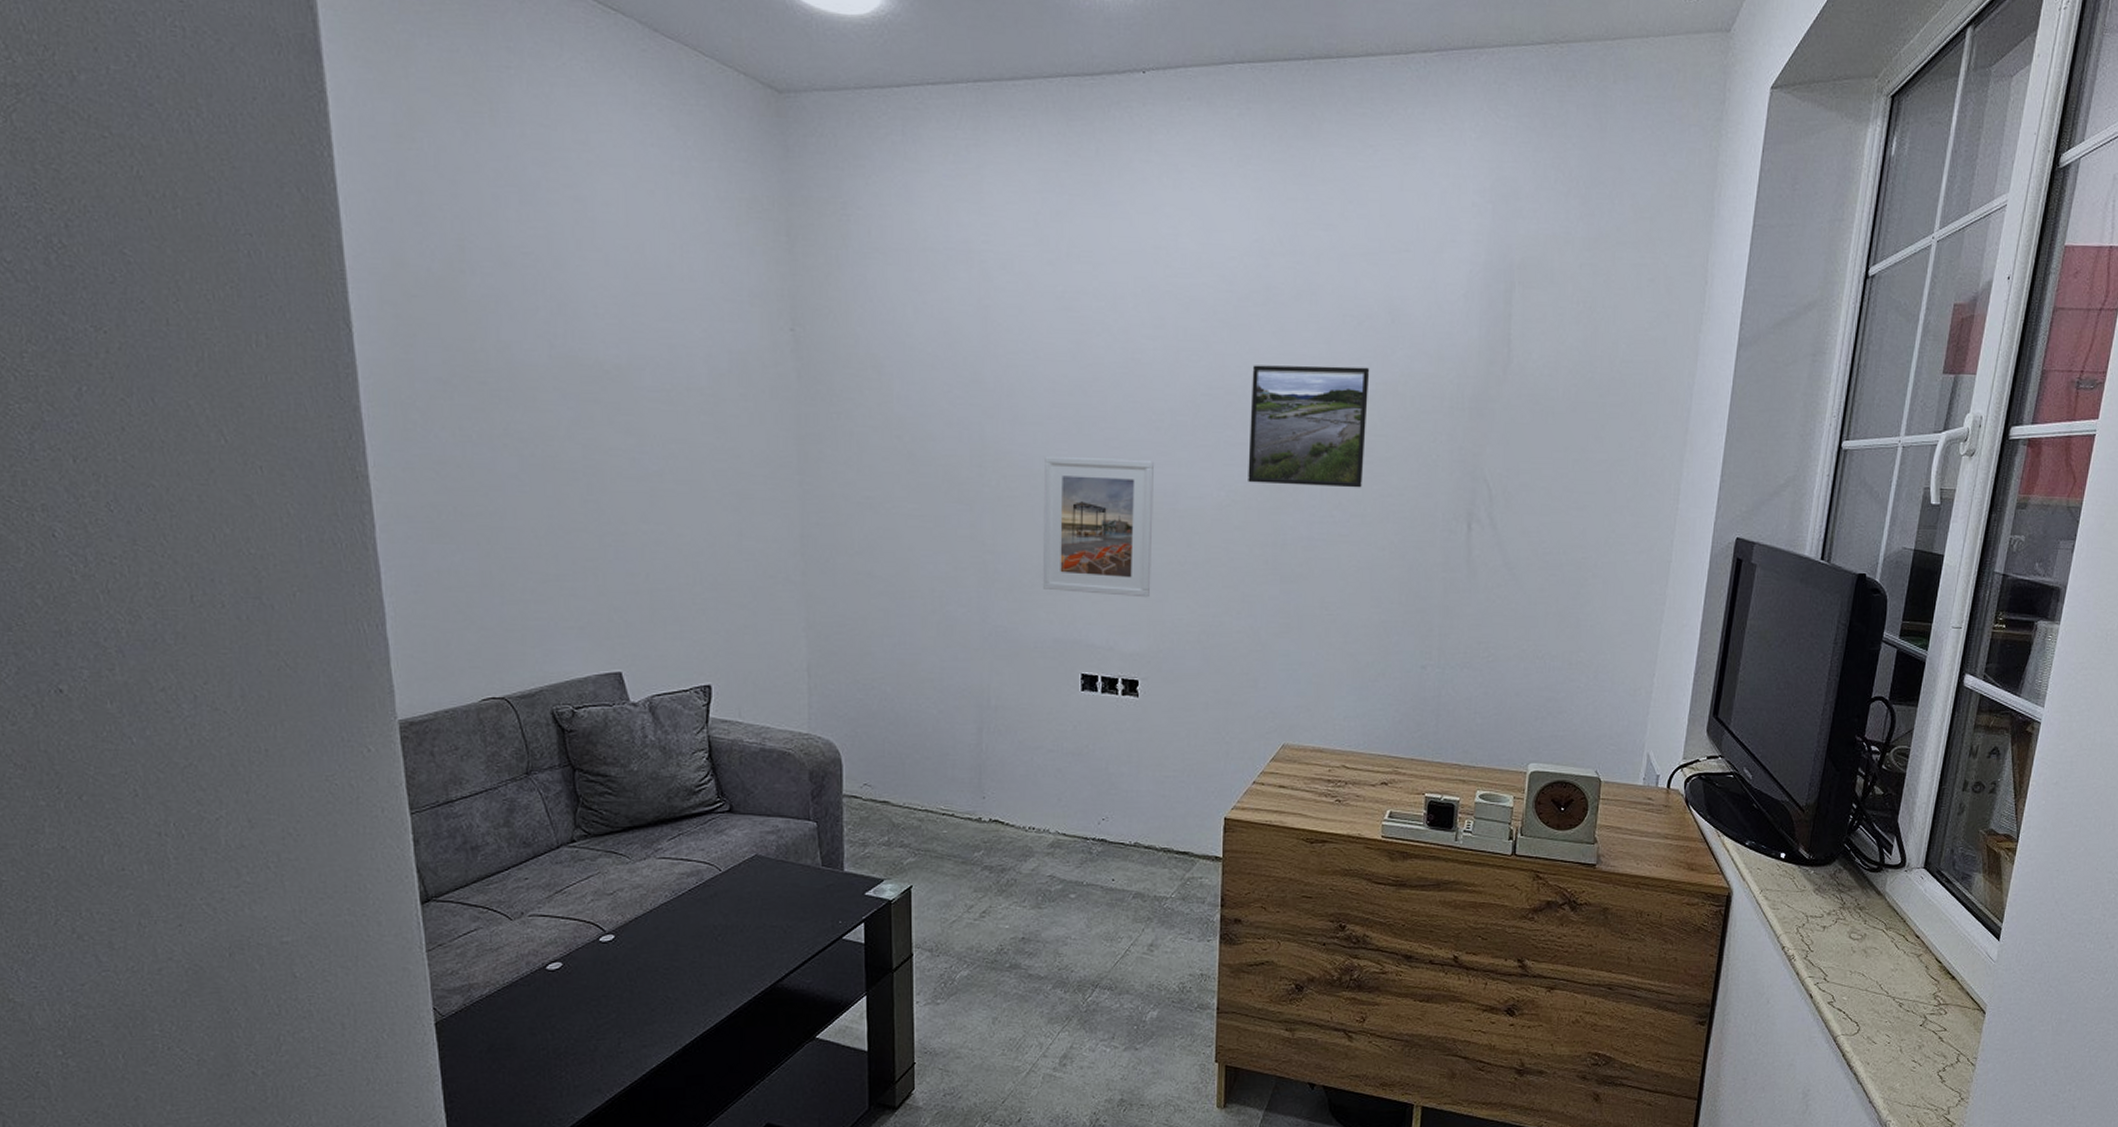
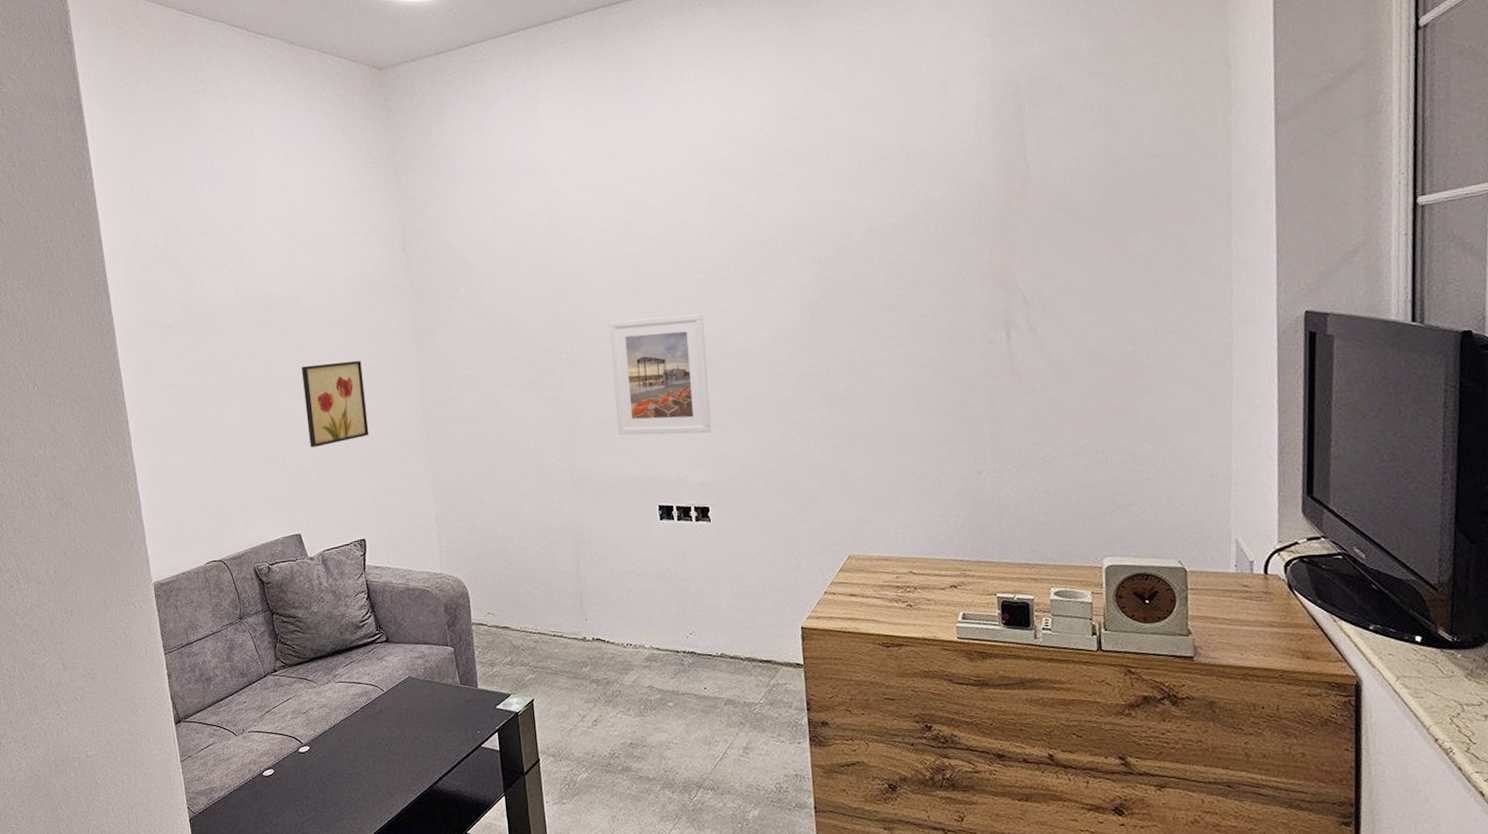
wall art: none [637,459,727,565] -> present [301,360,369,447]
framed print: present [1248,365,1370,488] -> none [781,203,896,321]

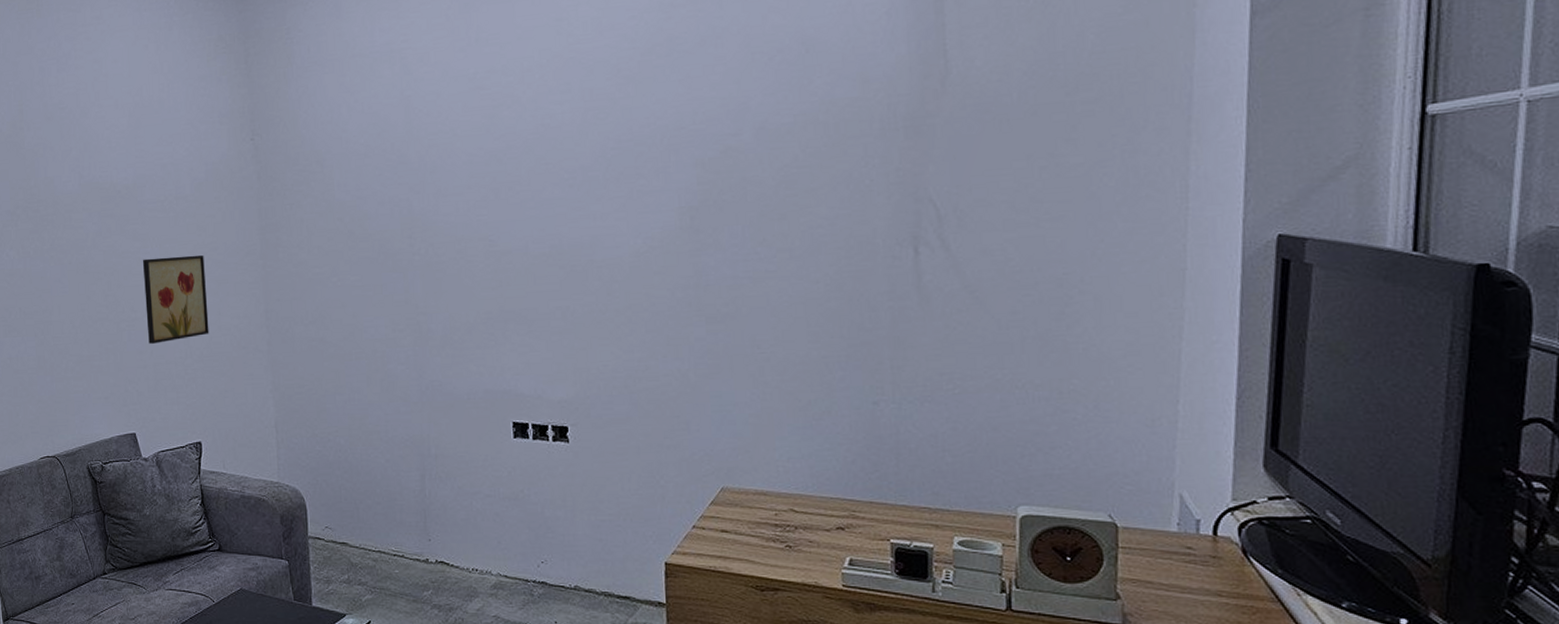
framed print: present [609,314,712,435] -> none [467,217,574,347]

